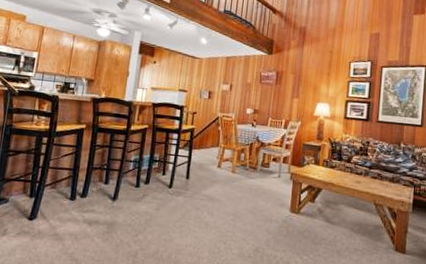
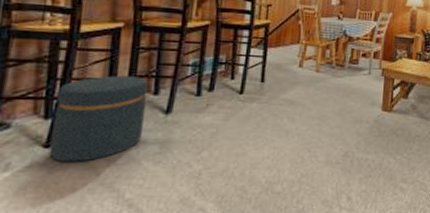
ottoman: none [31,166,102,234] -> present [48,75,149,162]

